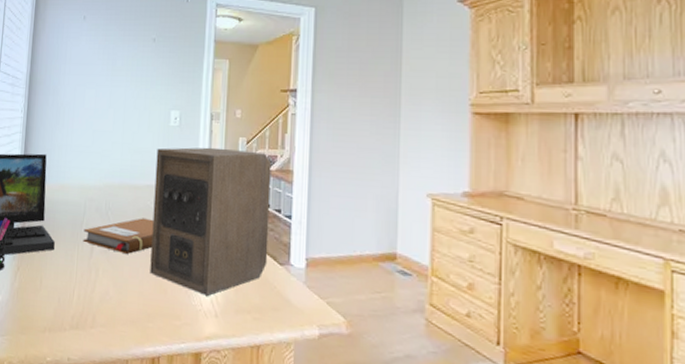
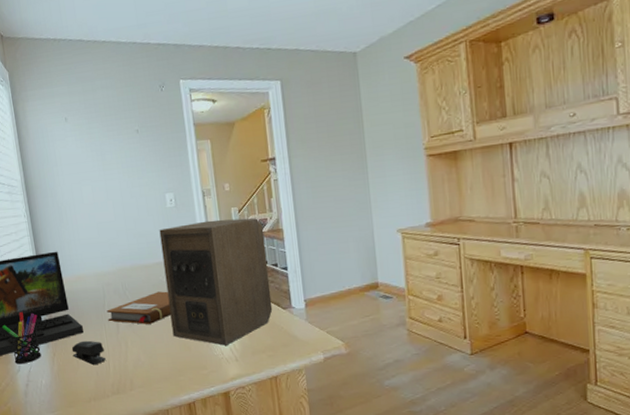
stapler: none [37,259,72,290] -> present [71,340,106,365]

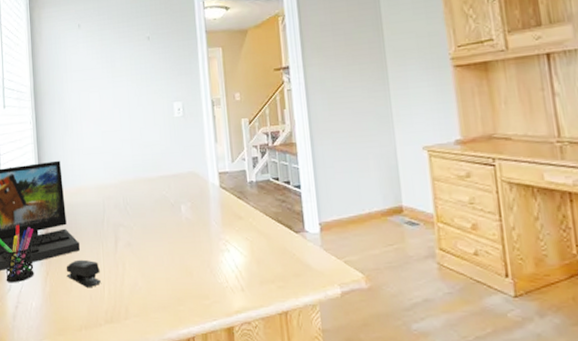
notebook: present [106,291,171,325] -> none [105,207,174,245]
speaker: present [159,218,273,346] -> none [165,130,284,272]

